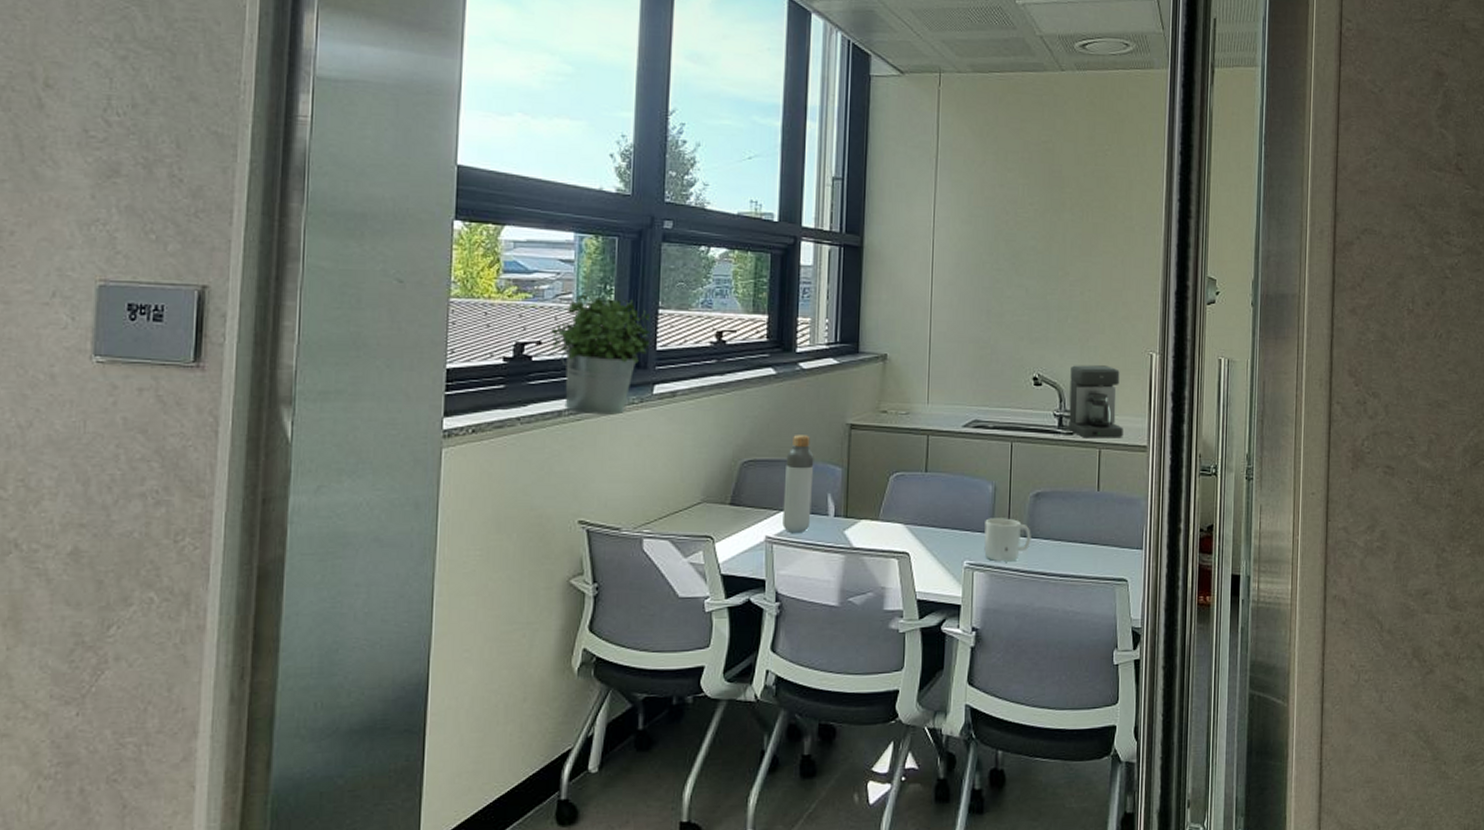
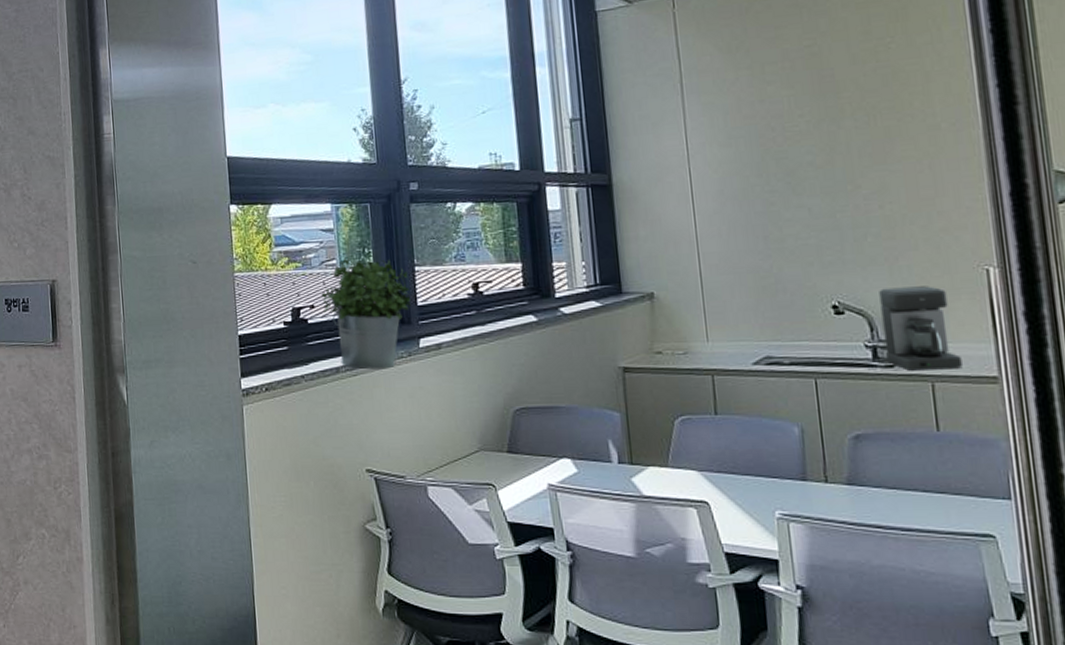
bottle: present [782,435,814,534] -> none [559,380,594,481]
mug: present [984,518,1031,562] -> none [795,463,857,513]

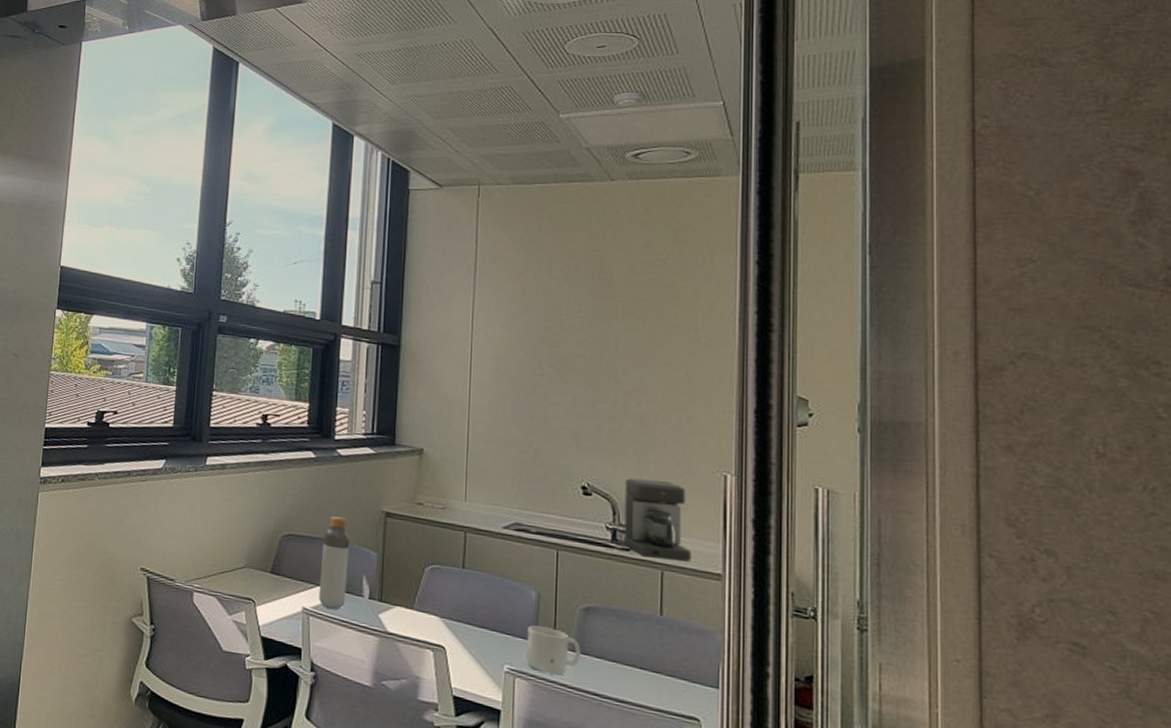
potted plant: present [321,257,412,370] -> none [125,373,206,480]
bottle: none [559,380,594,481] -> present [319,516,350,610]
mug: none [795,463,857,513] -> present [526,625,581,676]

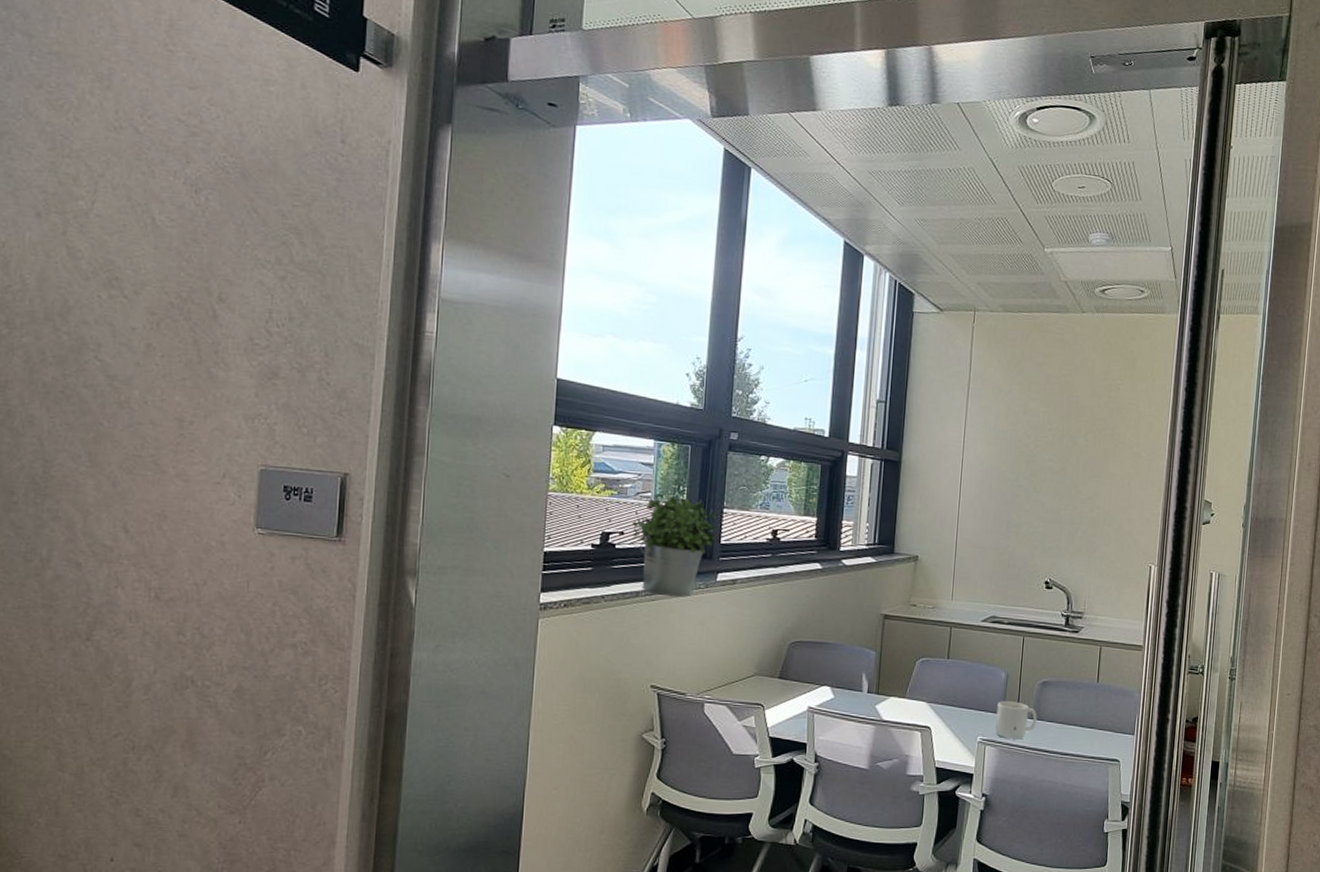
potted plant: none [125,373,206,480] -> present [632,492,716,597]
bottle: present [319,516,350,610] -> none [823,622,852,706]
coffee maker: present [624,478,691,562] -> none [1074,572,1122,638]

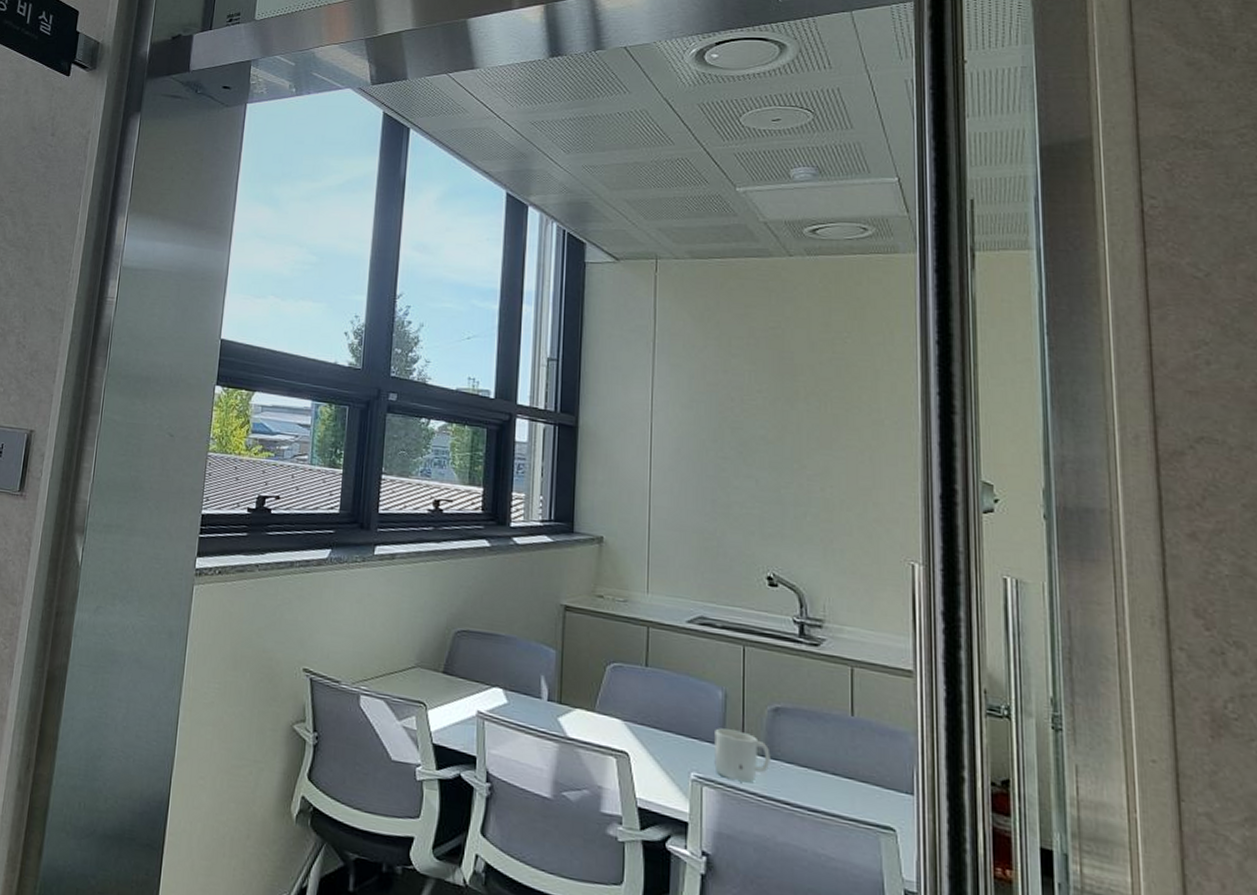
potted plant: present [632,492,716,597] -> none [288,454,374,571]

